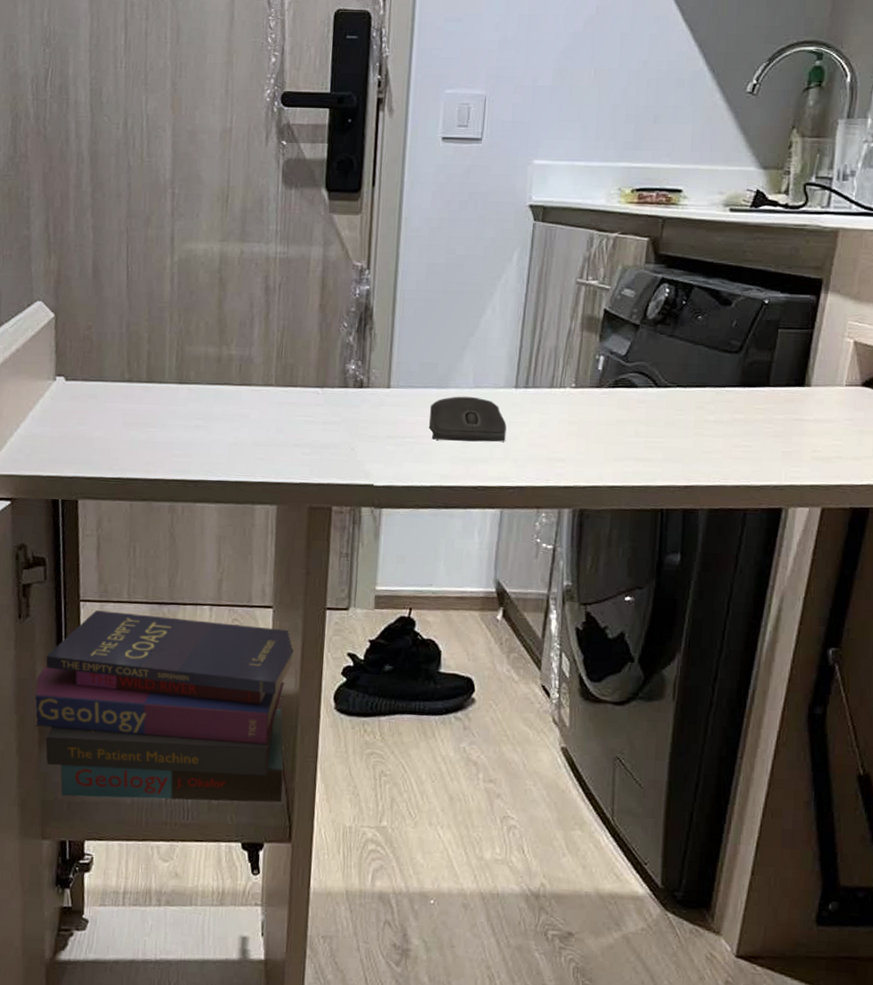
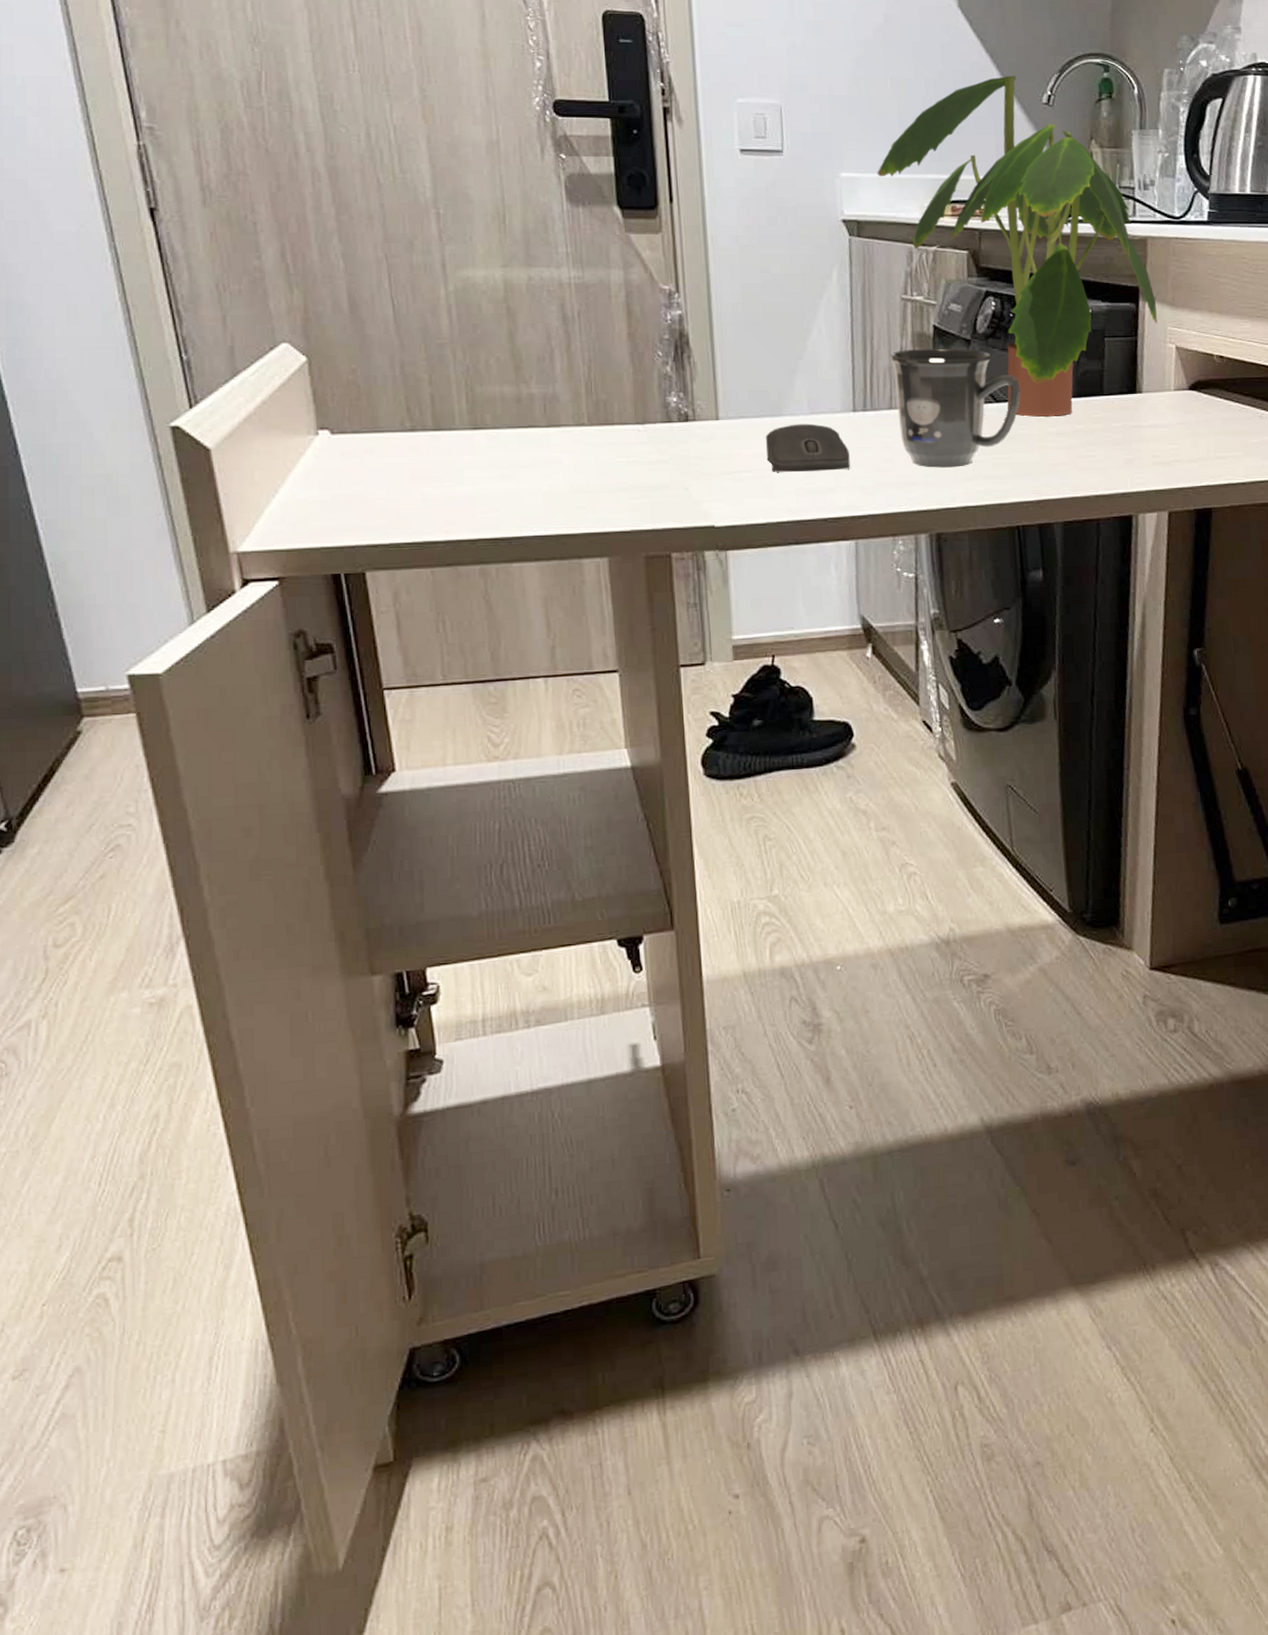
books: present [34,610,297,803] -> none [338,694,658,921]
mug: none [557,331,684,448] -> present [890,348,1021,468]
plant: none [569,65,839,405] -> present [877,75,1157,417]

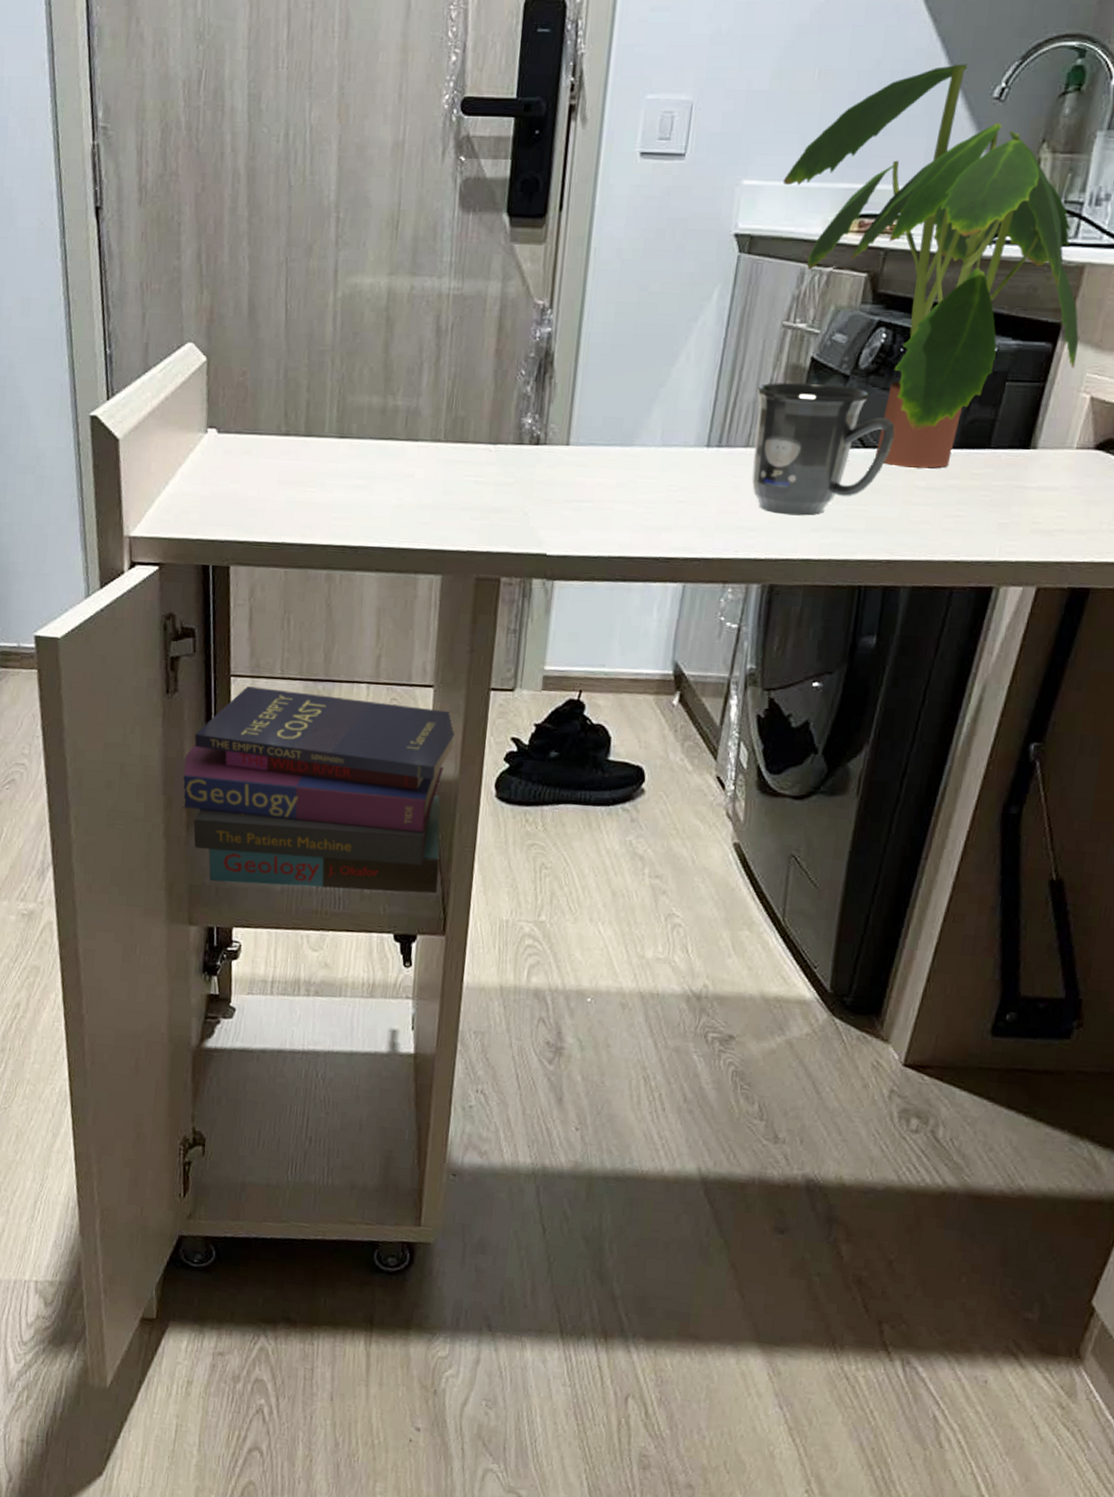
books: none [338,694,658,921] -> present [182,686,457,894]
computer mouse: present [765,423,850,472] -> none [609,455,695,508]

